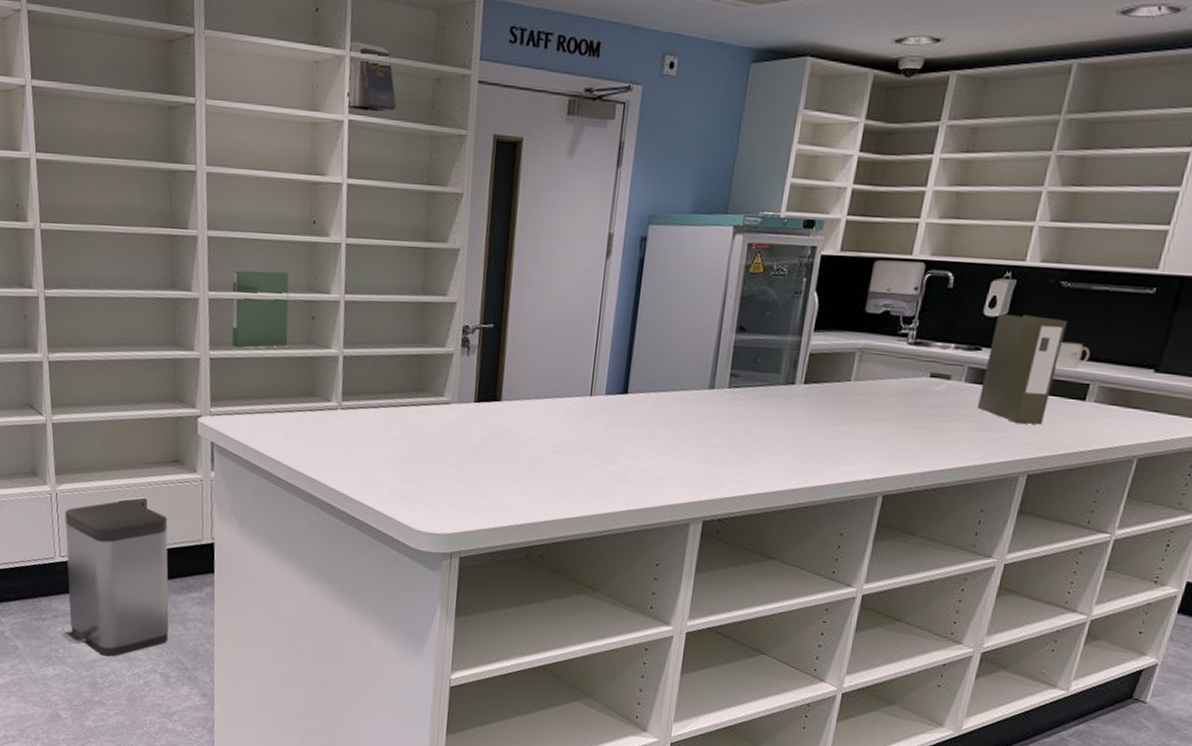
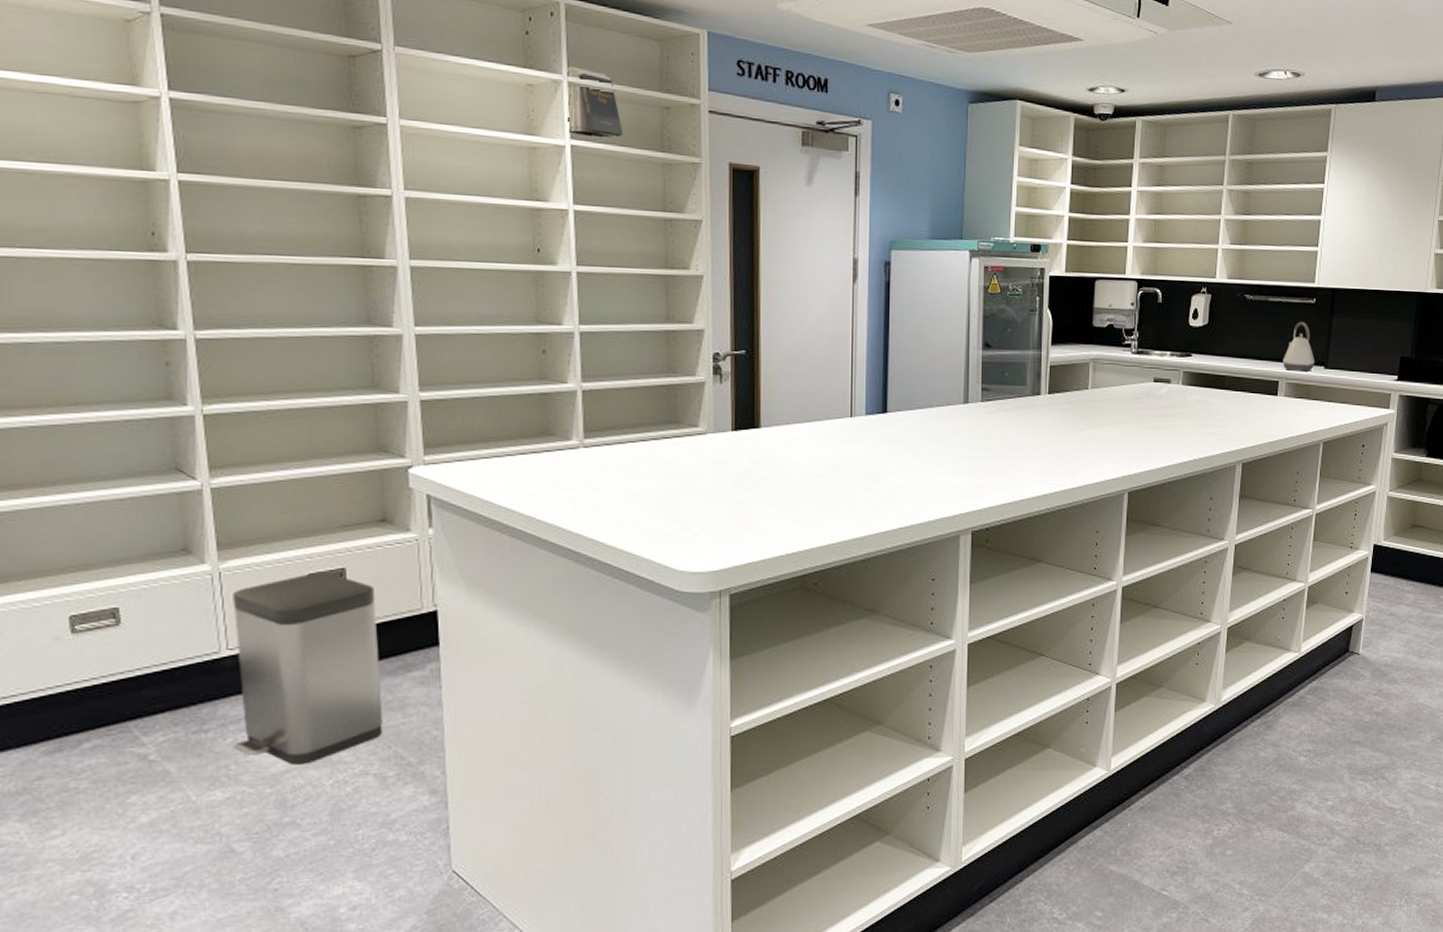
binder: present [231,270,289,348] -> none [443,302,516,387]
binder: present [978,313,1068,425] -> none [1195,323,1255,418]
mug: present [1055,341,1091,370] -> none [1251,346,1275,370]
kettle: none [1099,314,1143,375] -> present [1283,321,1315,371]

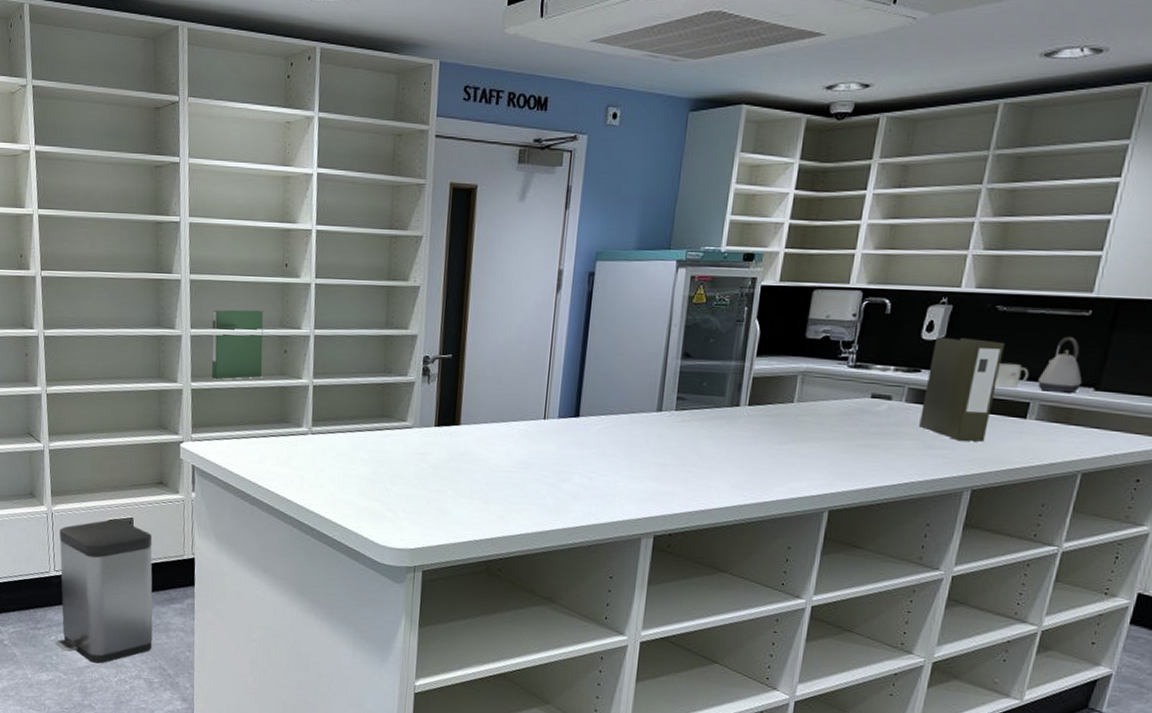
binder: none [443,302,516,387] -> present [211,310,264,379]
books: present [566,66,623,138] -> none [316,103,361,165]
binder: none [1195,323,1255,418] -> present [919,337,1005,442]
mug: none [1251,346,1275,370] -> present [995,362,1029,389]

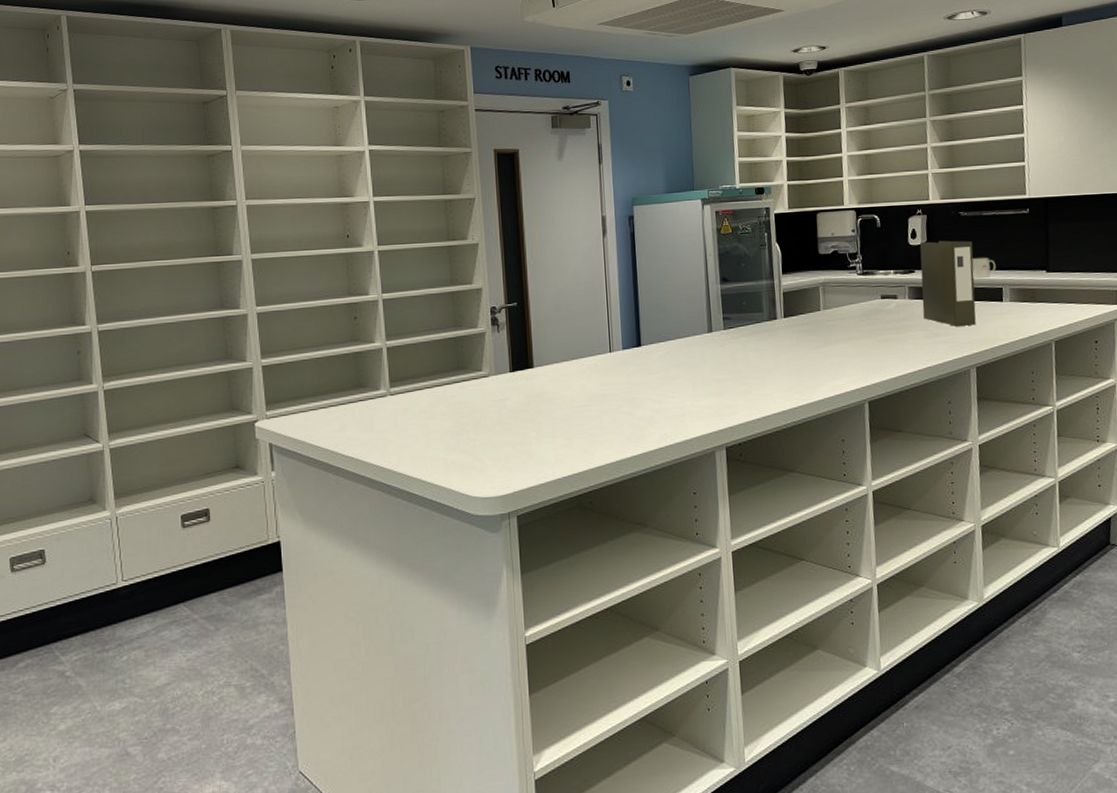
pedal bin: present [55,519,153,664] -> none [126,513,241,678]
binder: present [211,310,264,379] -> none [277,282,334,353]
kettle: present [1038,336,1083,393] -> none [1004,231,1037,277]

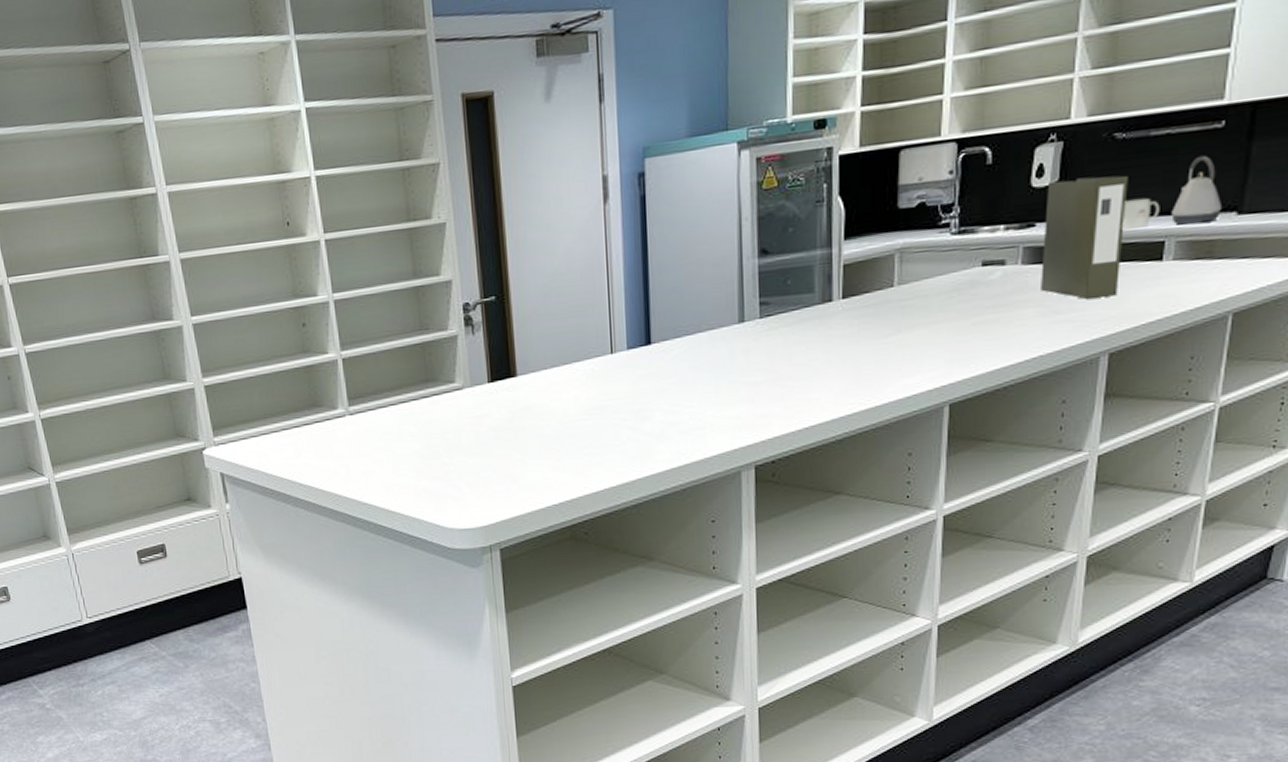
kettle: none [1004,231,1037,277] -> present [1171,155,1223,225]

